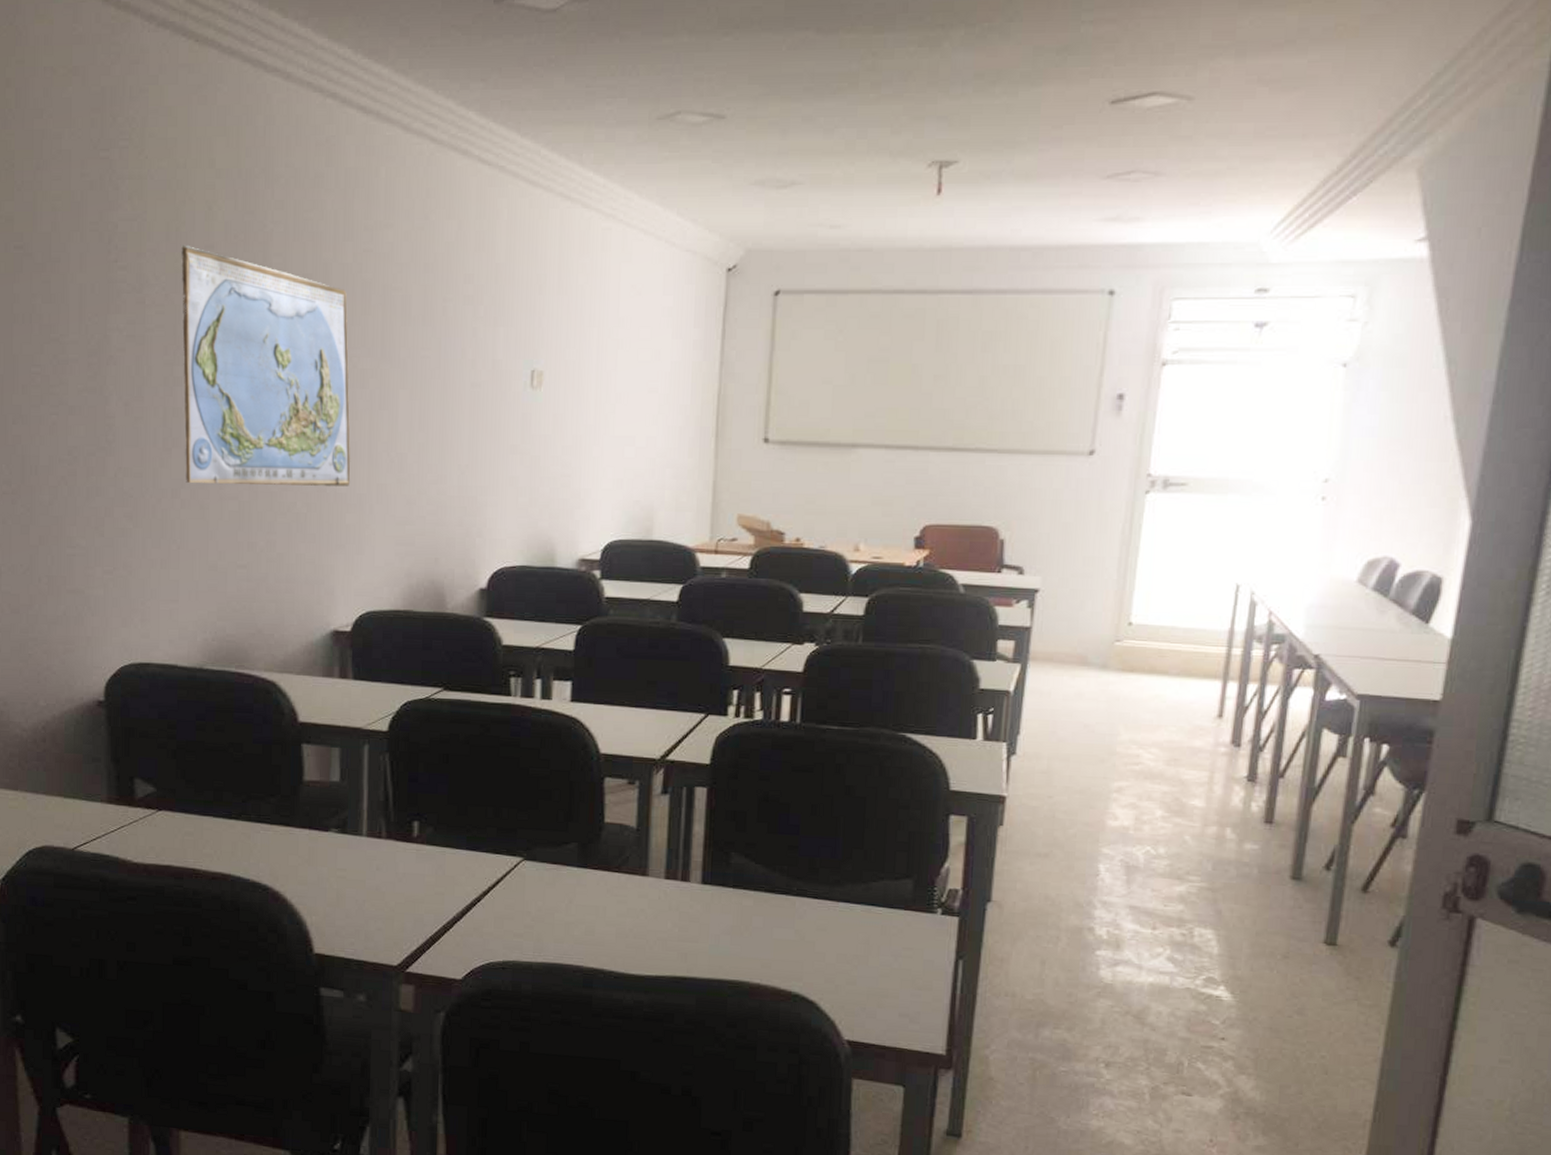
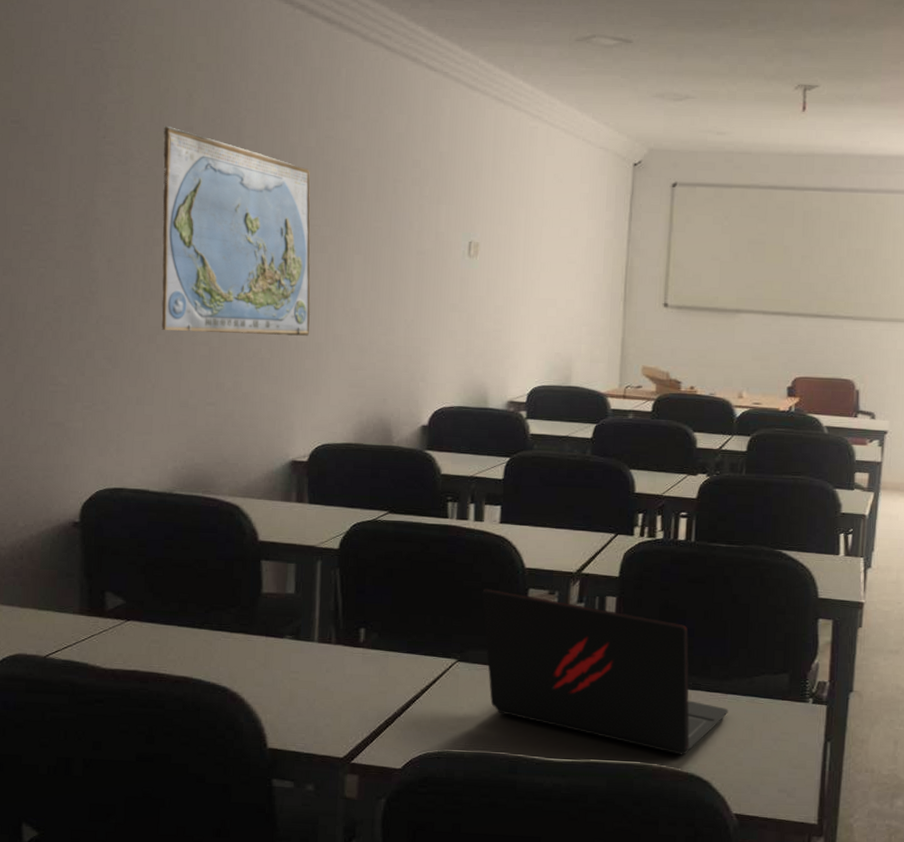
laptop: none [551,776,840,972] -> present [483,588,728,755]

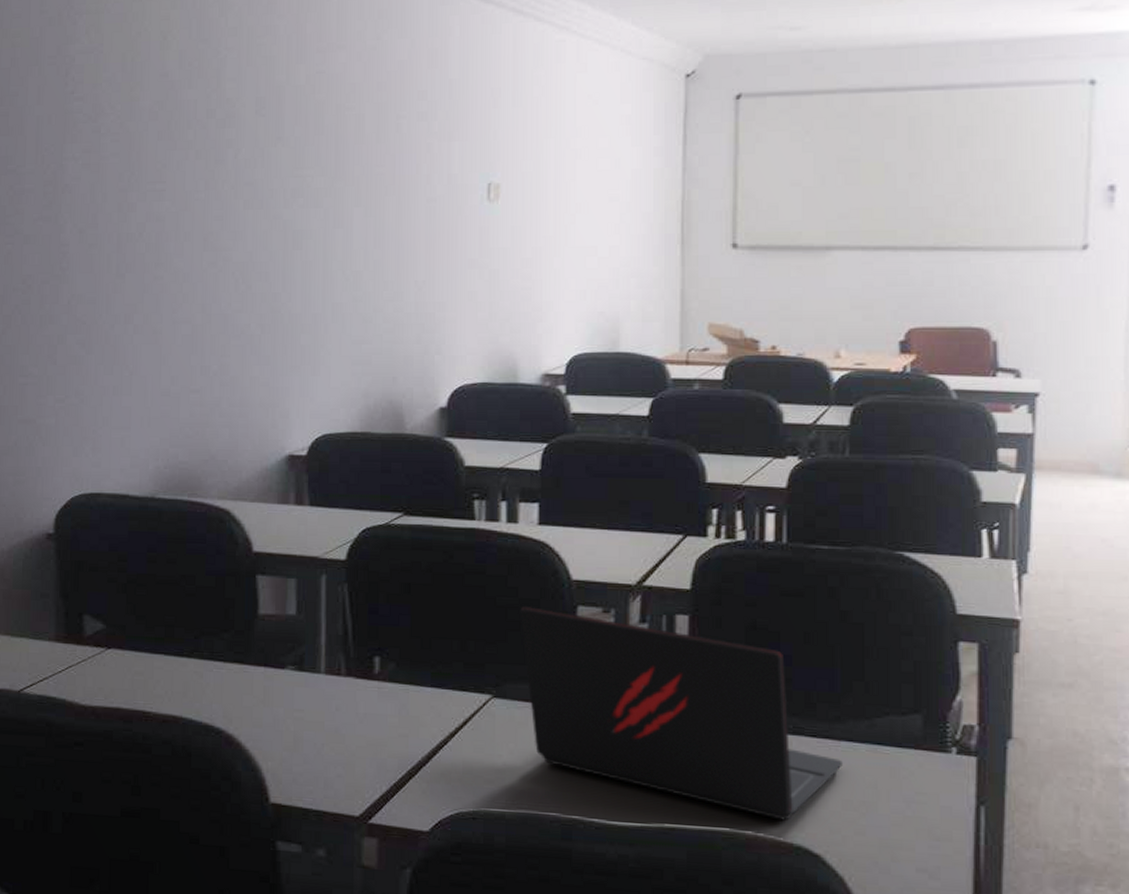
world map: present [161,125,311,336] -> none [136,74,305,308]

